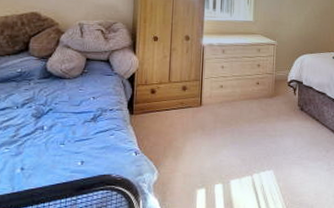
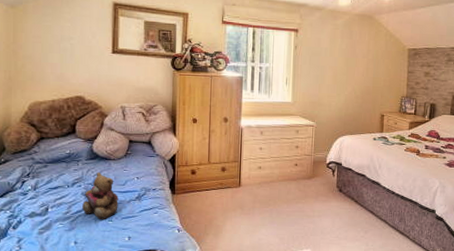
teddy bear: none [32,92,72,144] -> present [82,172,119,220]

